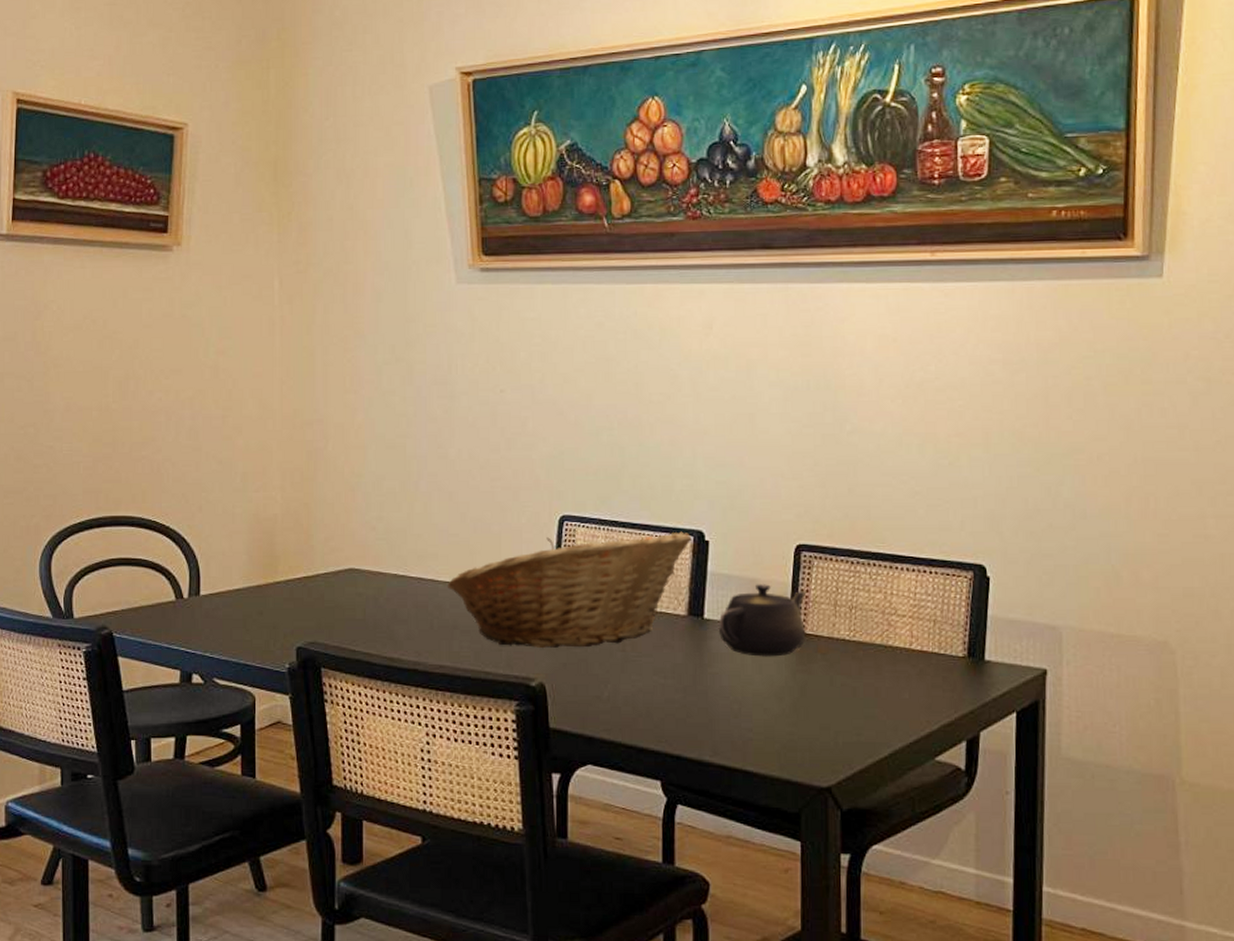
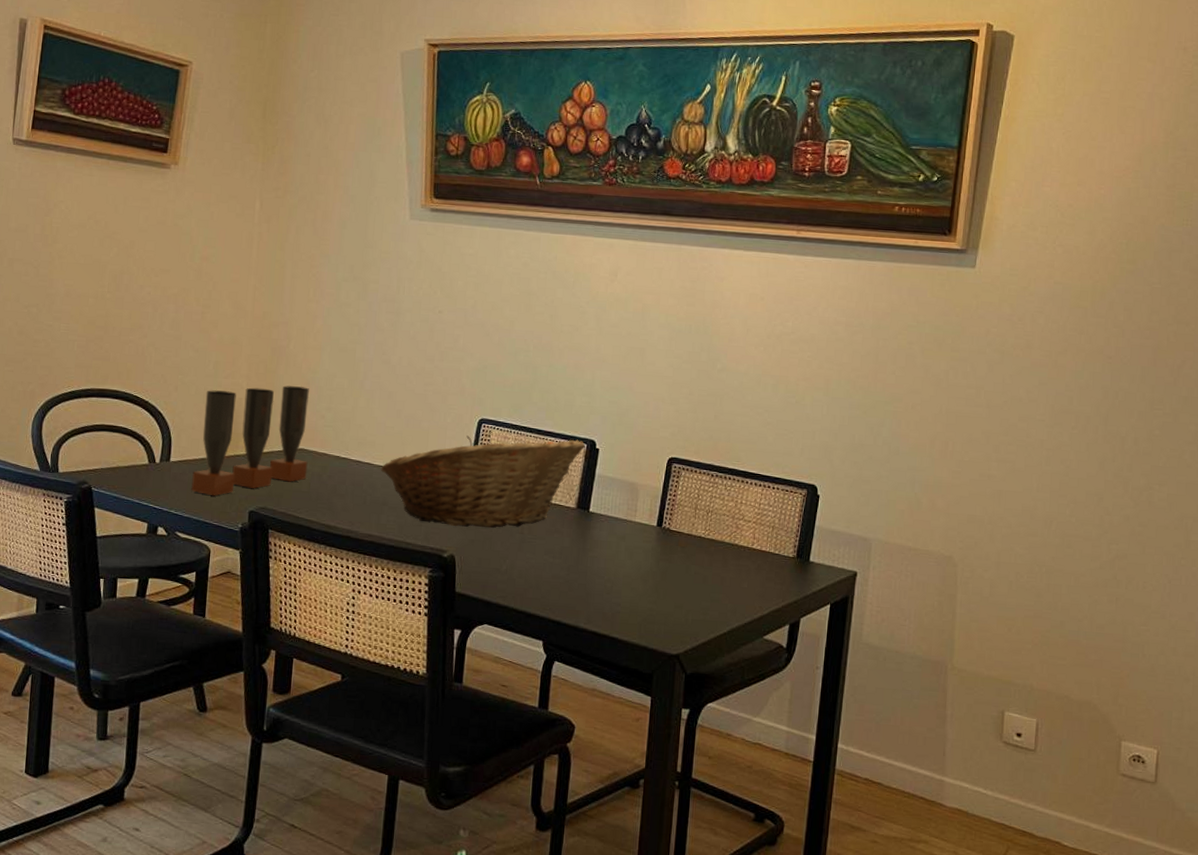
candle: none [227,494,361,633] -> present [191,385,309,496]
teapot: present [719,584,807,657] -> none [601,487,674,547]

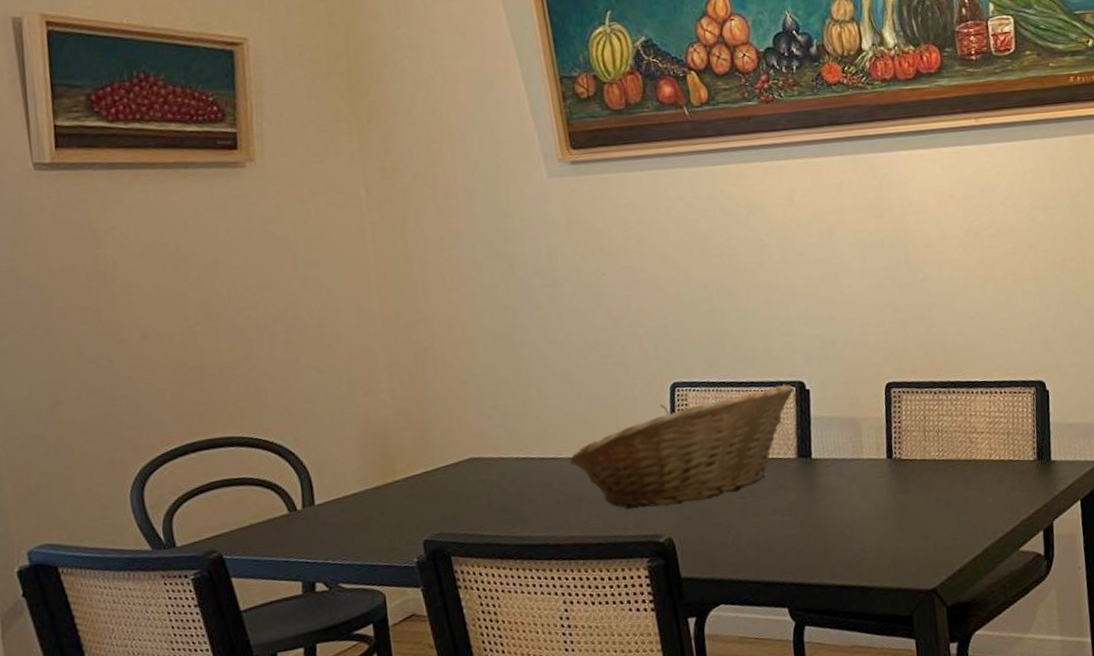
candle: present [191,385,309,496] -> none [343,388,485,534]

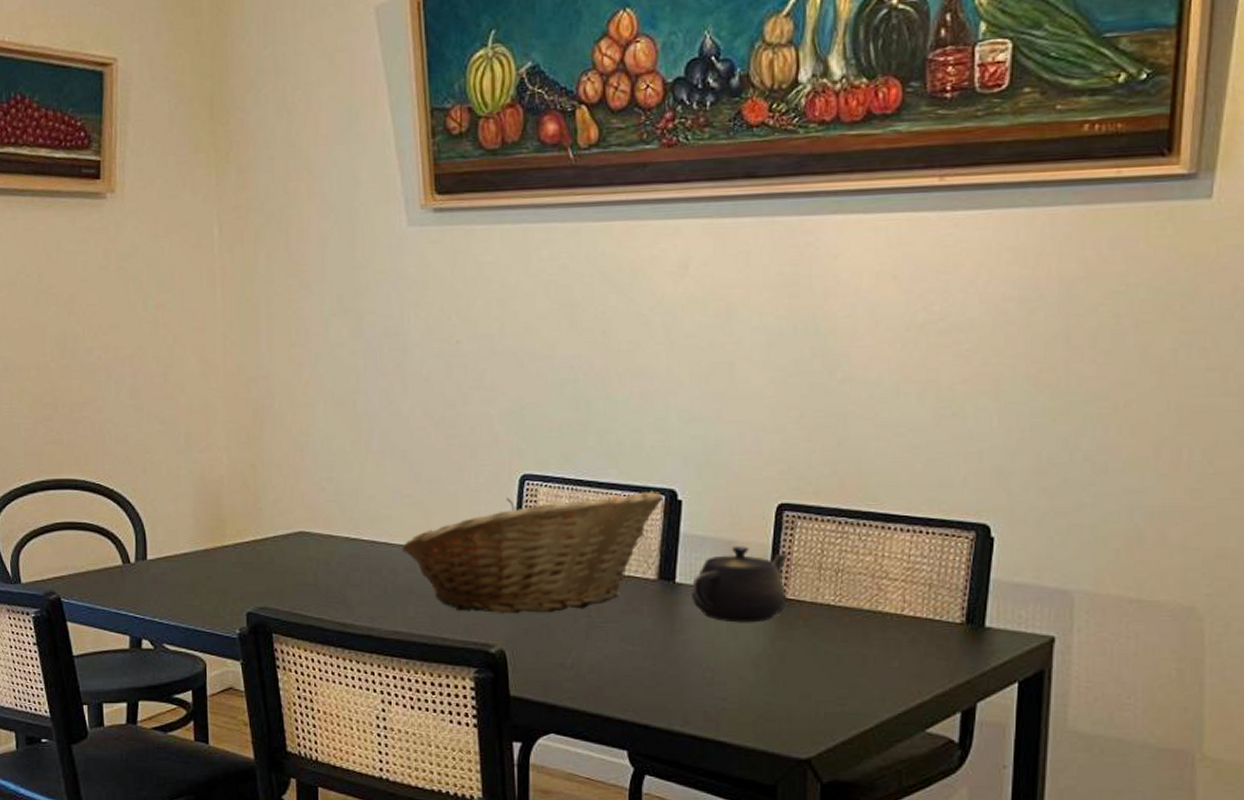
teapot: none [825,421,901,486] -> present [692,546,789,623]

